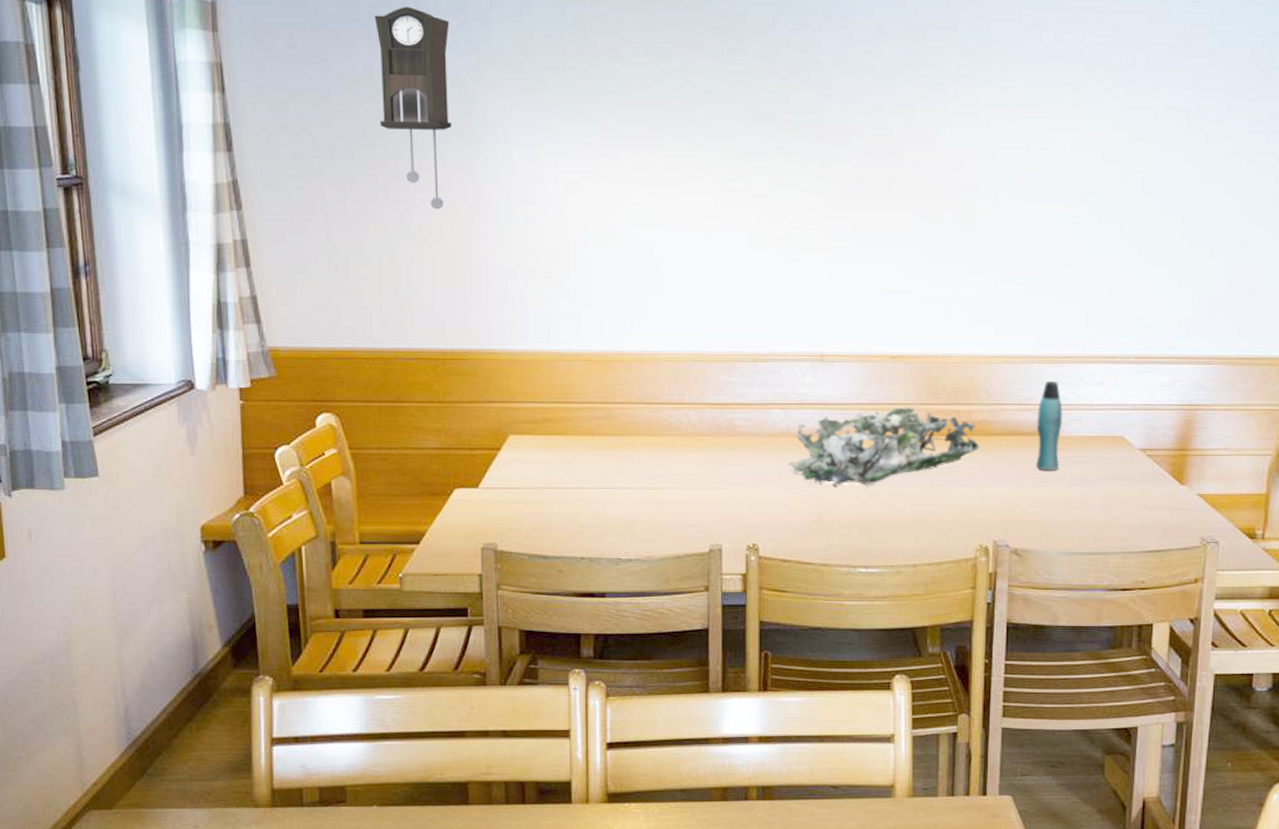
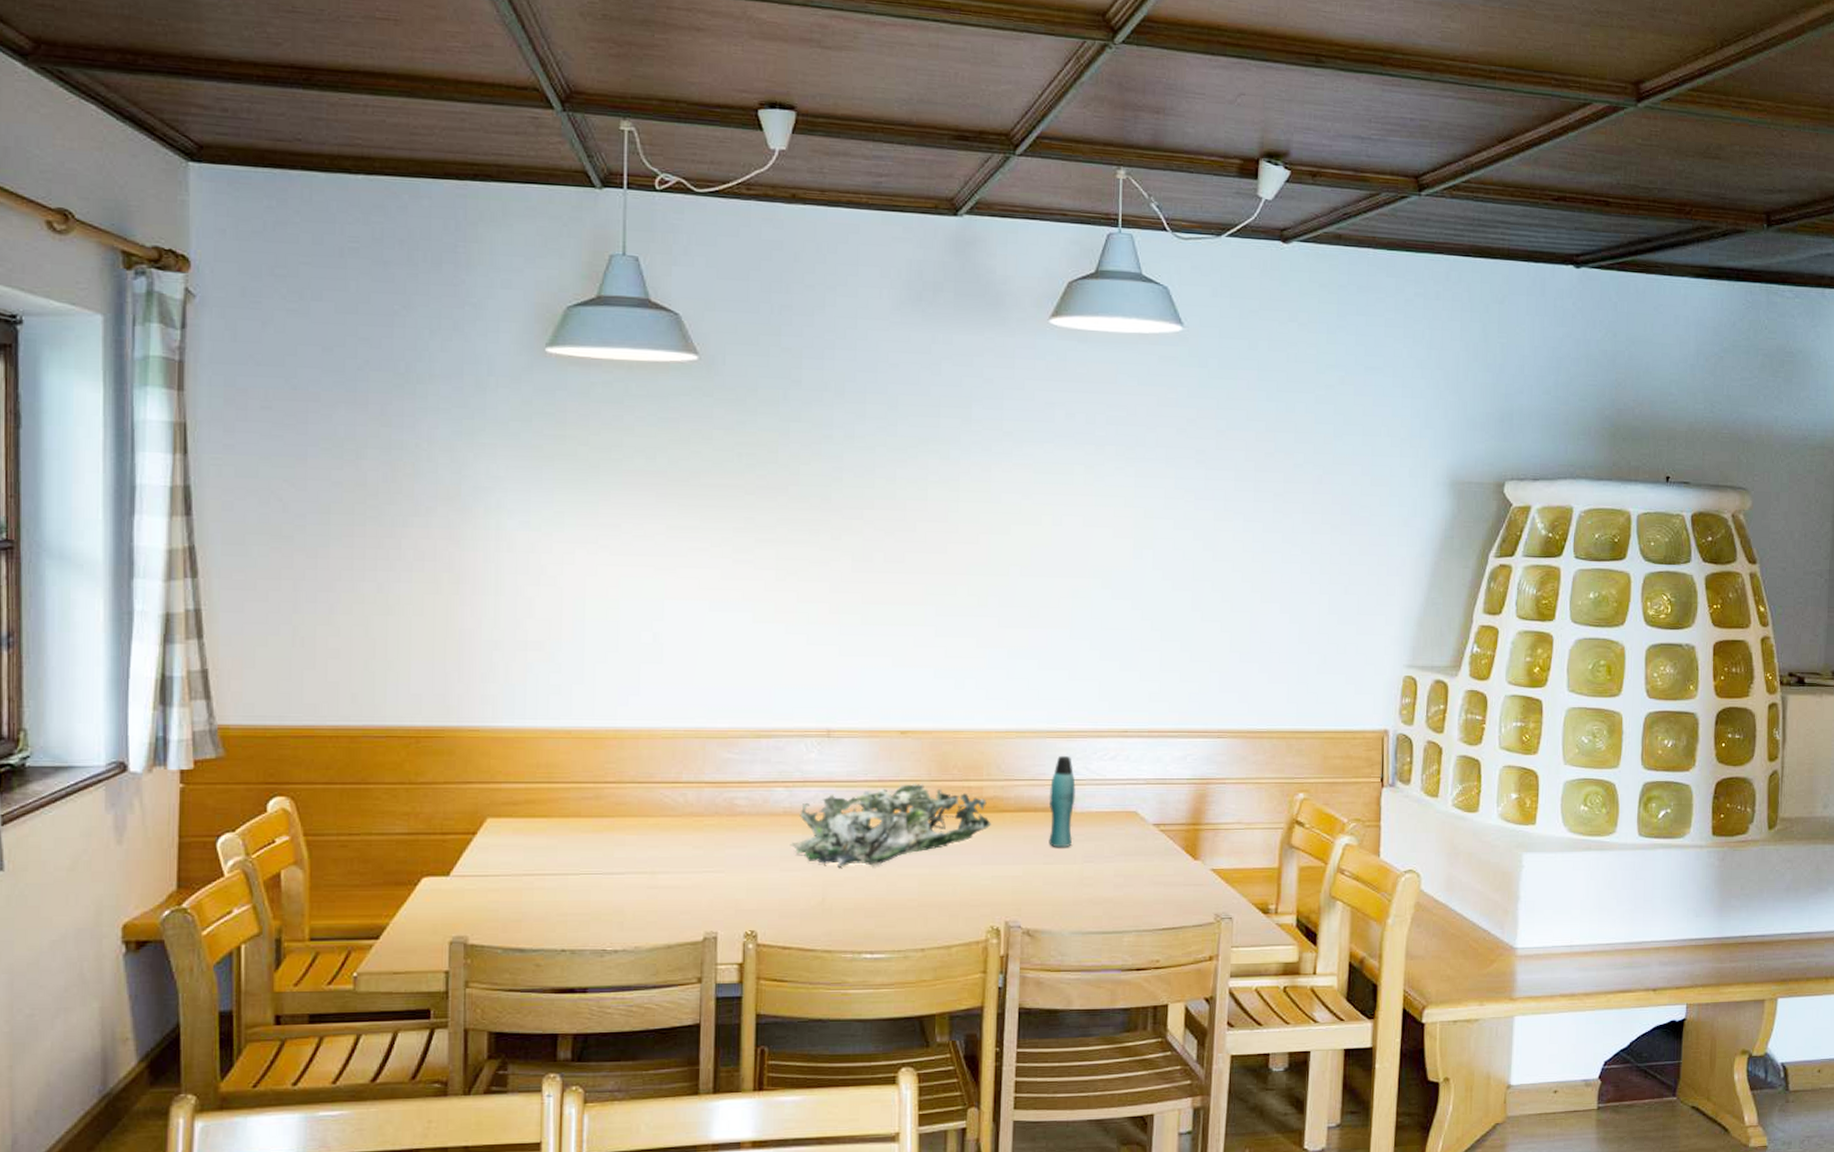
pendulum clock: present [374,6,451,210] -> none [359,370,443,579]

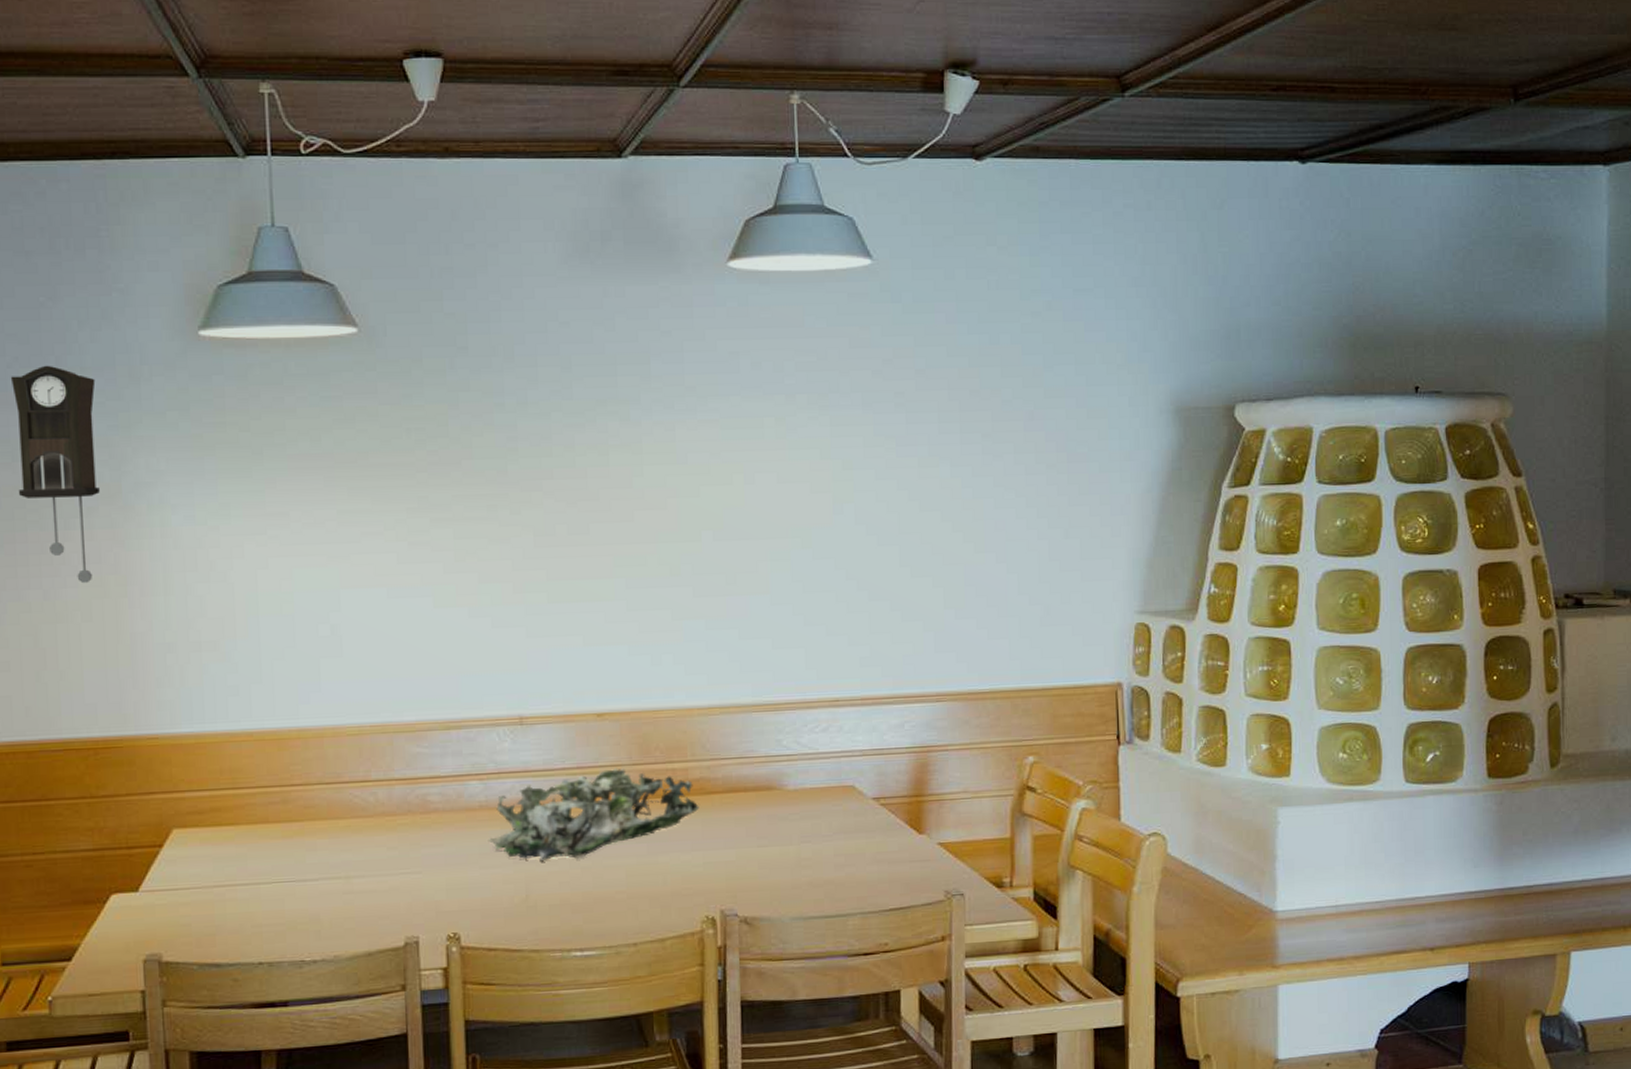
pendulum clock: none [359,370,443,579] -> present [10,365,100,584]
bottle: present [1049,756,1076,848] -> none [759,730,788,830]

